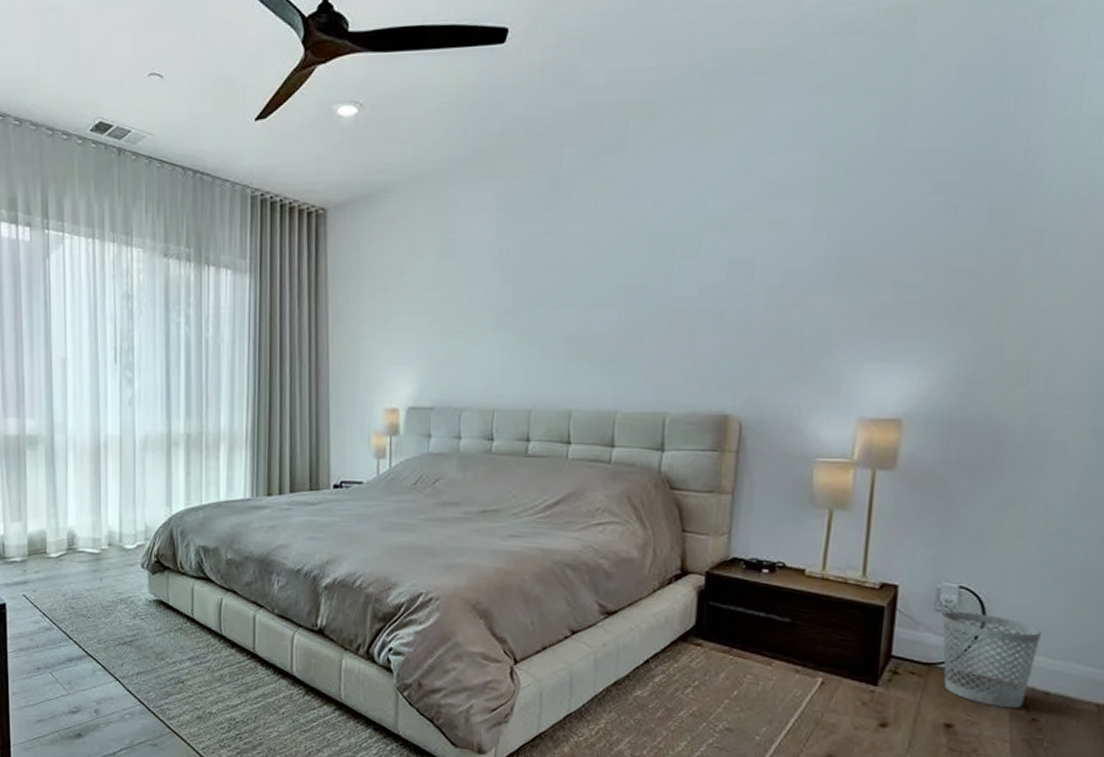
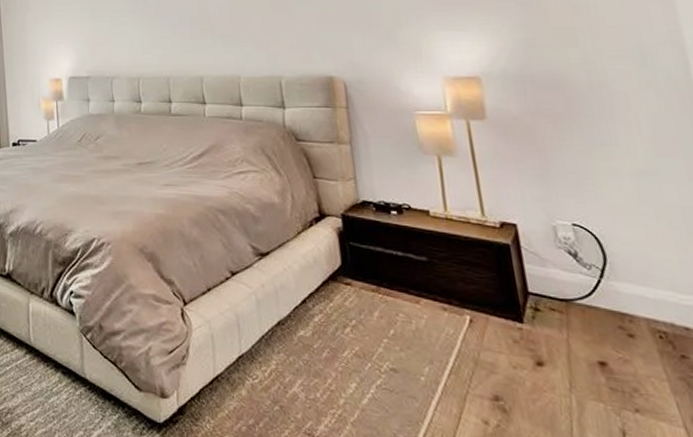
wastebasket: present [942,611,1043,709] -> none [565,248,668,345]

